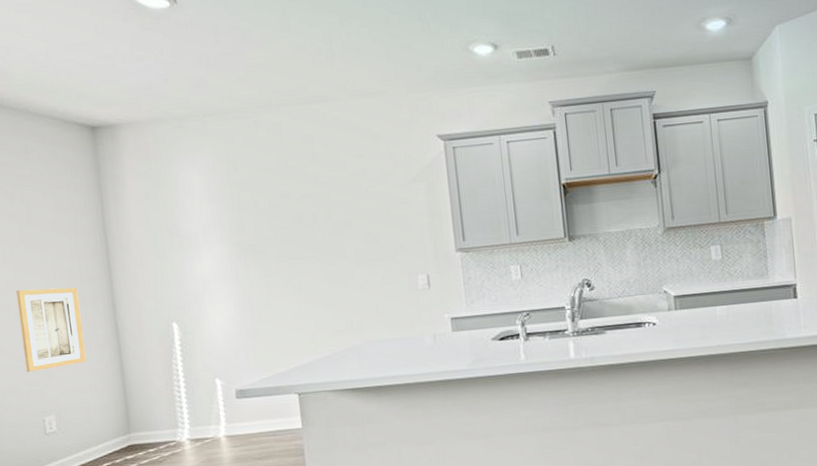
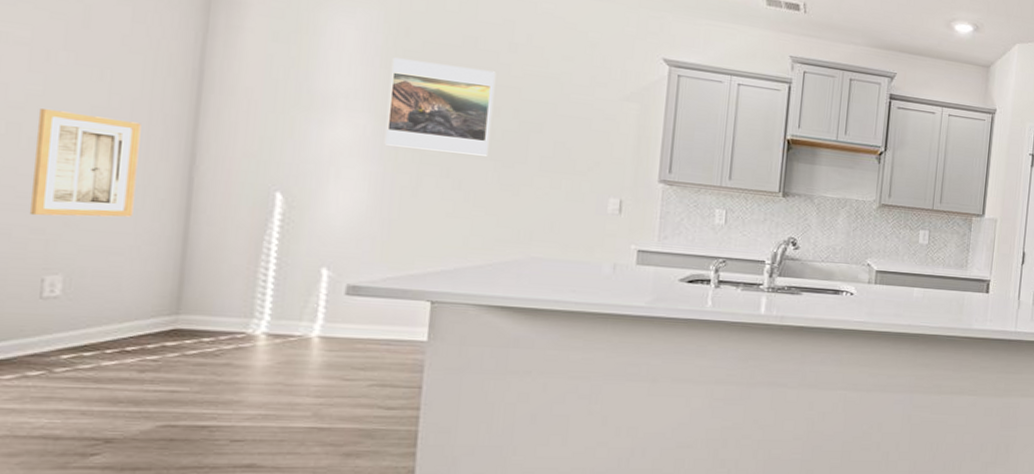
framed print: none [230,183,314,267] -> present [386,57,496,156]

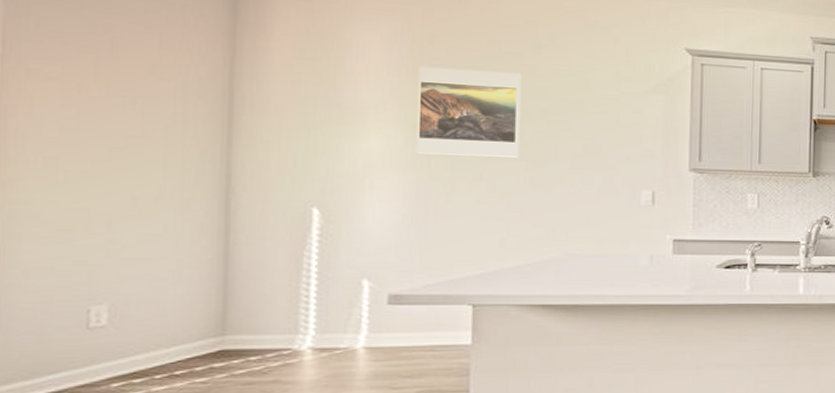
wall art: present [29,109,141,217] -> none [70,142,176,248]

